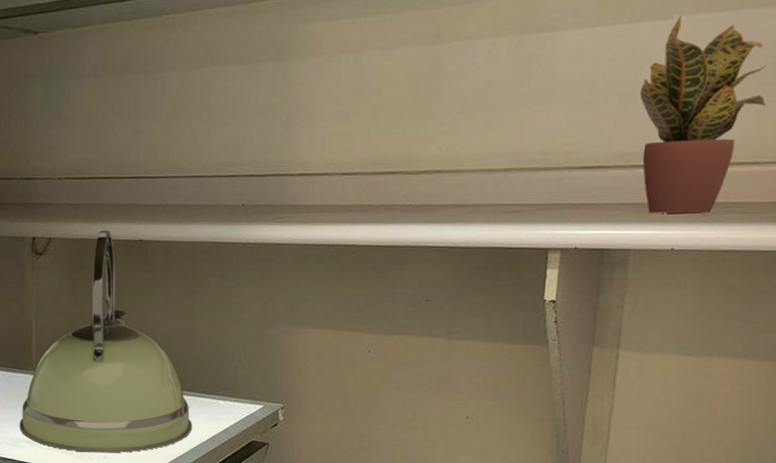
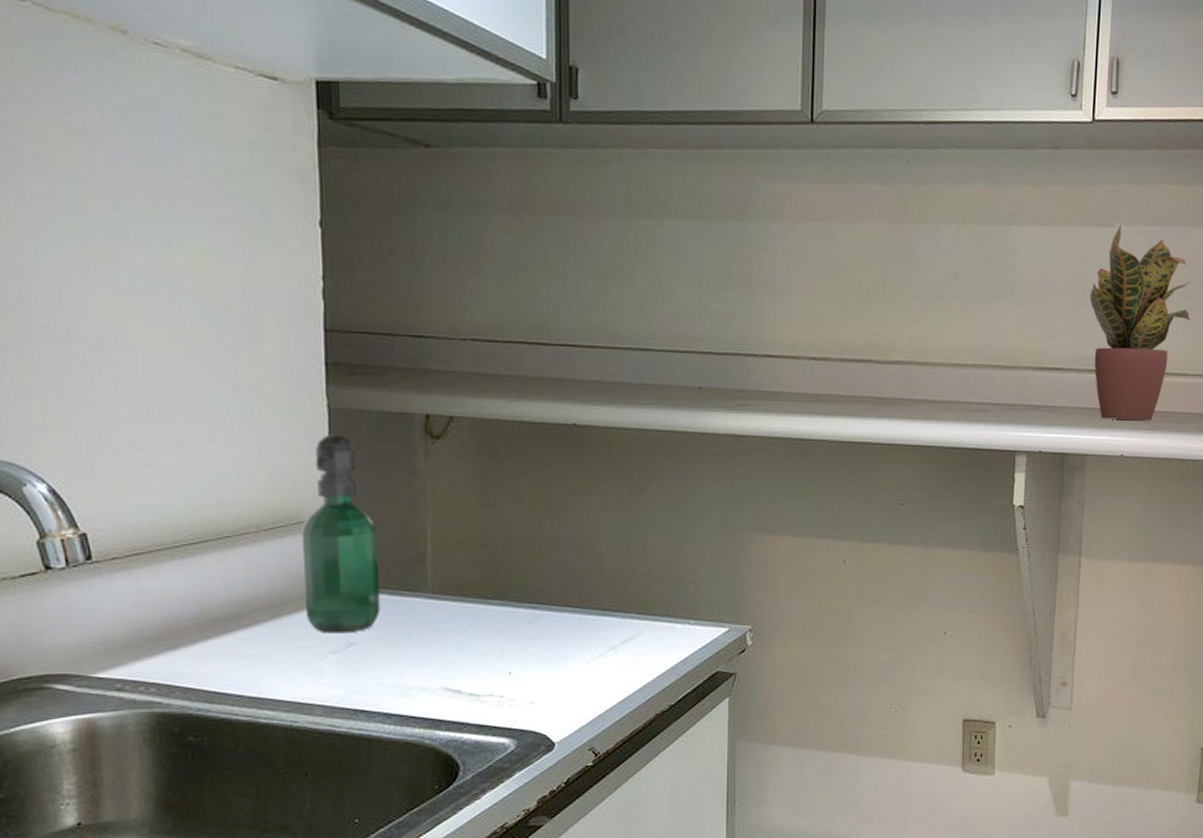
kettle: present [19,230,192,453] -> none [409,409,644,699]

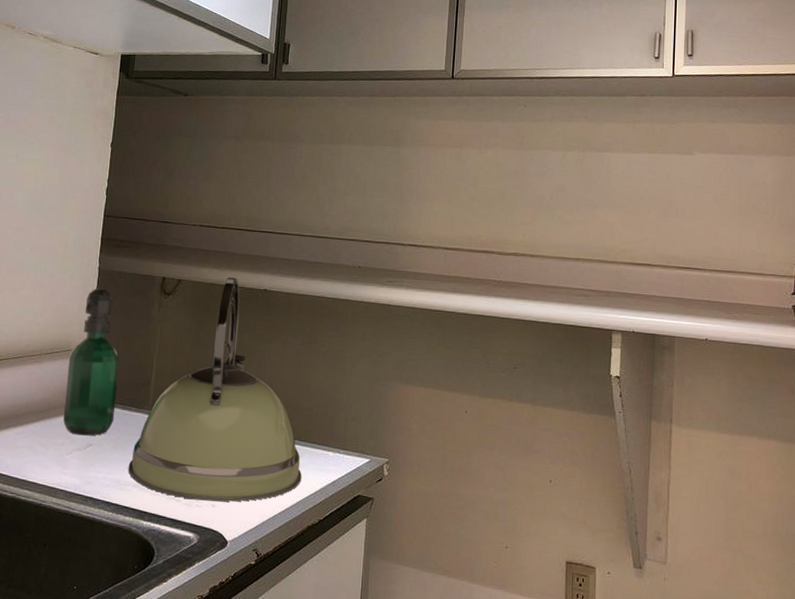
kettle: none [409,409,644,699] -> present [128,277,302,502]
potted plant: present [1090,225,1190,421] -> none [674,153,763,312]

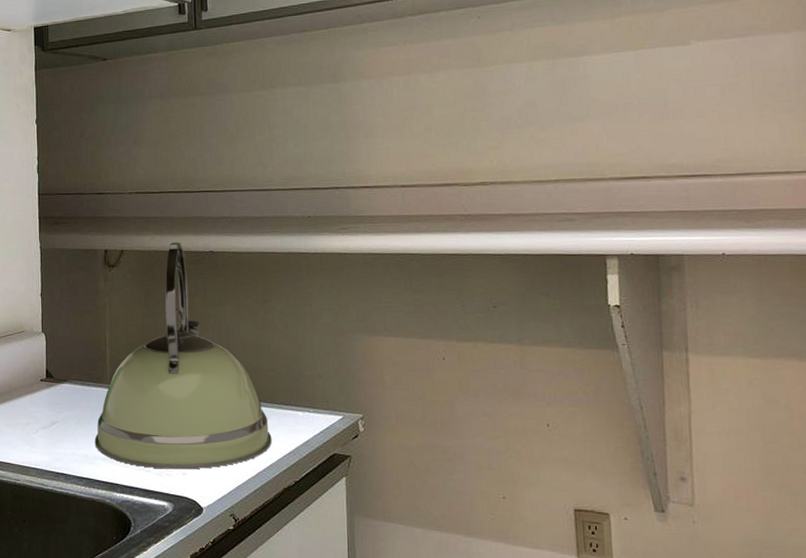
soap dispenser: present [63,288,119,436] -> none [23,267,75,414]

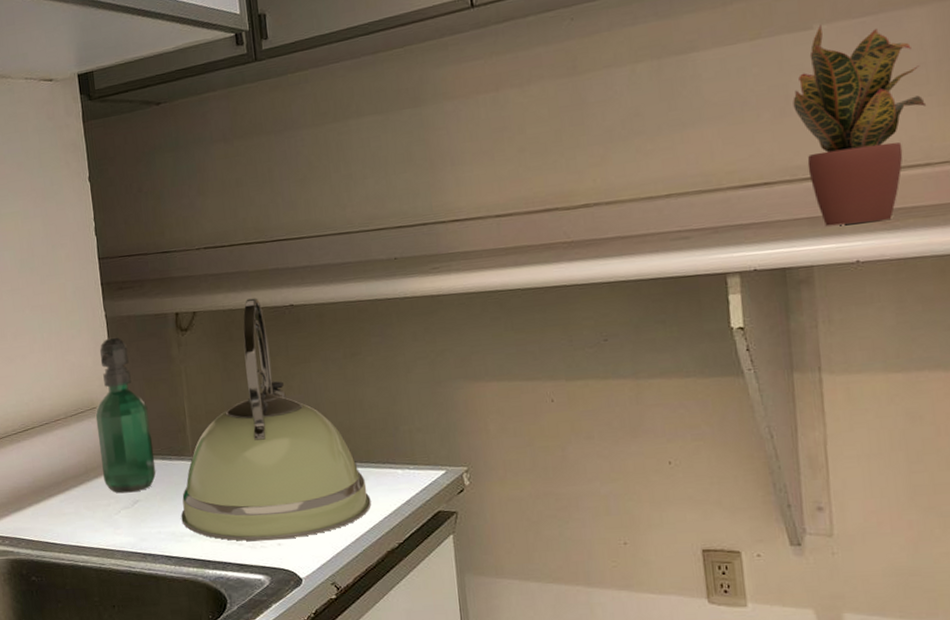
soap dispenser: none [23,267,75,414] -> present [95,337,156,493]
potted plant: none [670,42,787,220] -> present [793,25,926,226]

